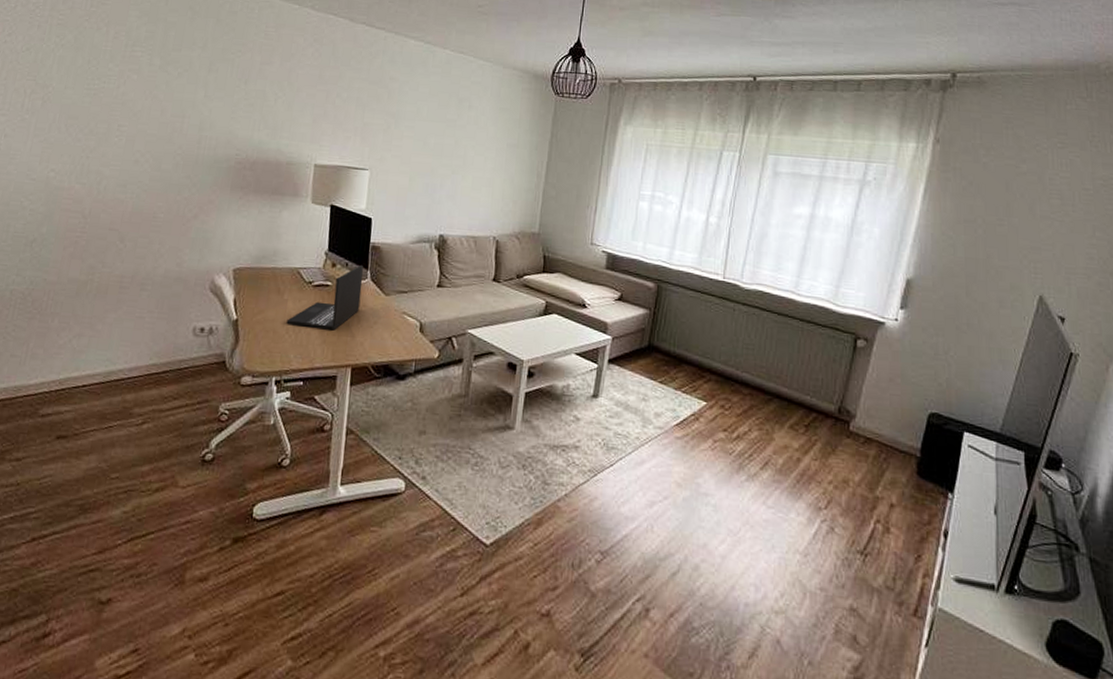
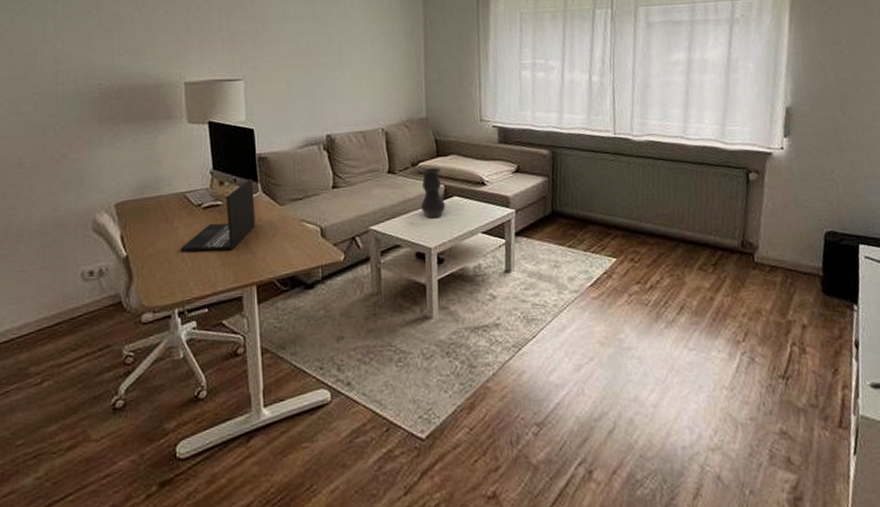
vase: none [519,282,546,333] -> present [420,168,446,219]

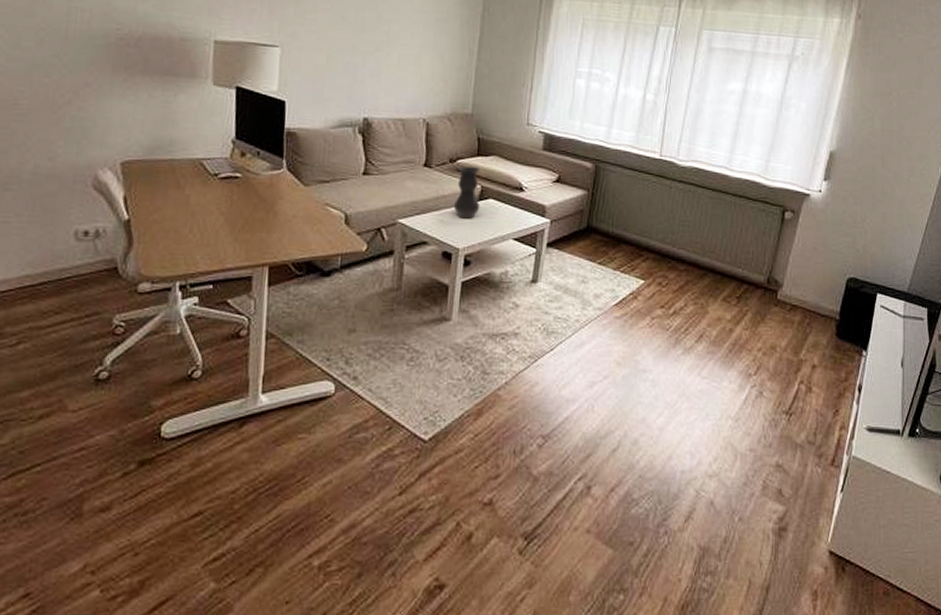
laptop: present [180,178,256,253] -> none [189,153,278,227]

